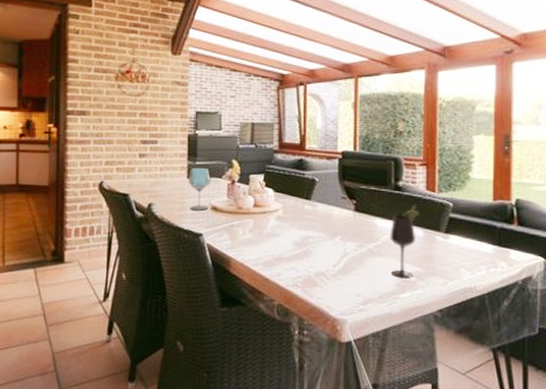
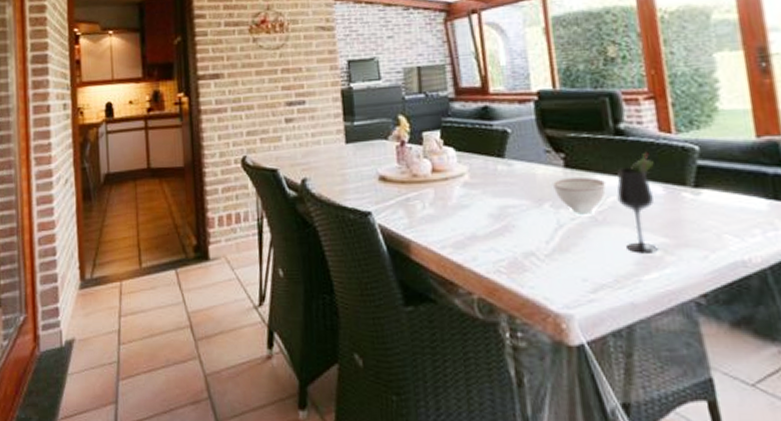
wine glass: present [188,167,211,211] -> none [346,128,376,183]
bowl: none [344,218,384,247] -> present [551,176,607,215]

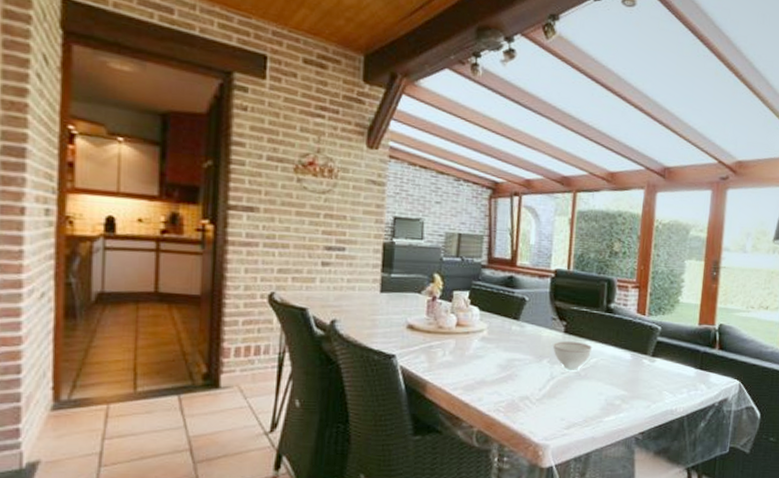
wine glass: present [616,151,658,254] -> none [597,327,629,402]

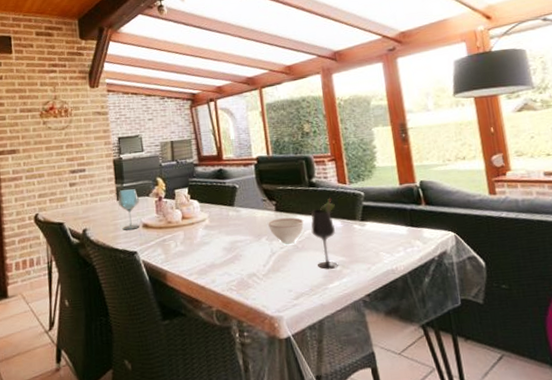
wine glass: none [380,280,409,329] -> present [117,188,140,230]
wine glass: none [597,327,629,402] -> present [311,197,338,269]

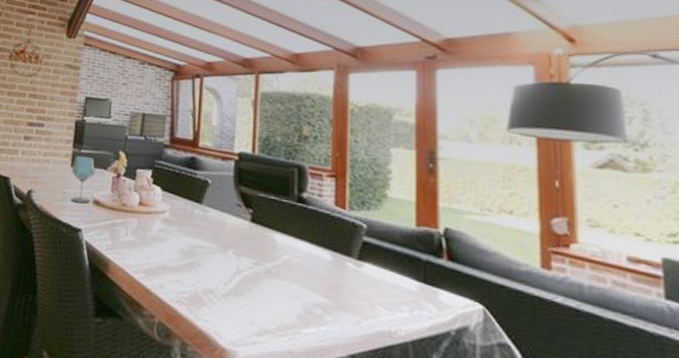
bowl: present [267,217,304,245] -> none [238,230,284,267]
wine glass: present [311,197,338,269] -> none [291,221,327,310]

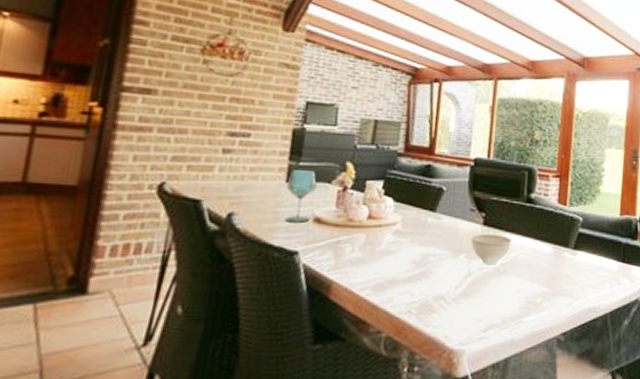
bowl: none [238,230,284,267] -> present [470,233,513,266]

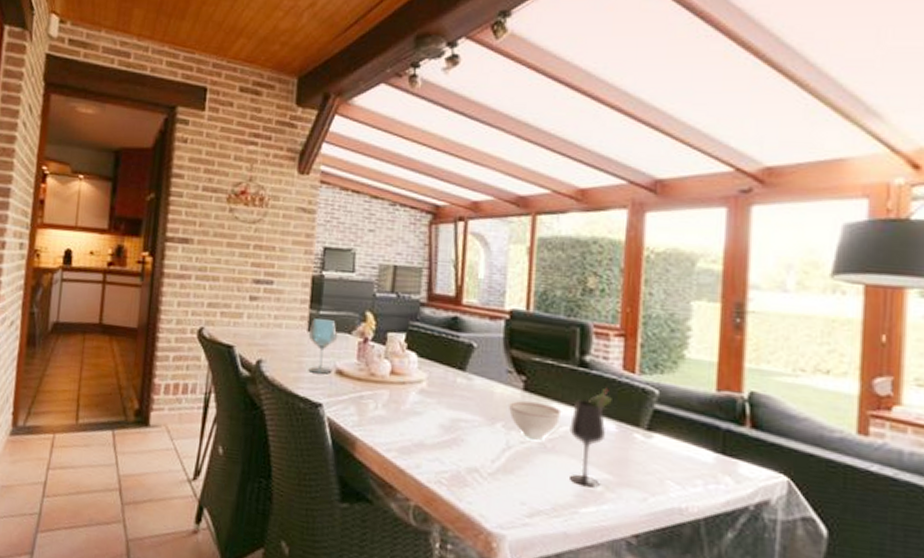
wine glass: none [517,218,550,300] -> present [569,387,612,488]

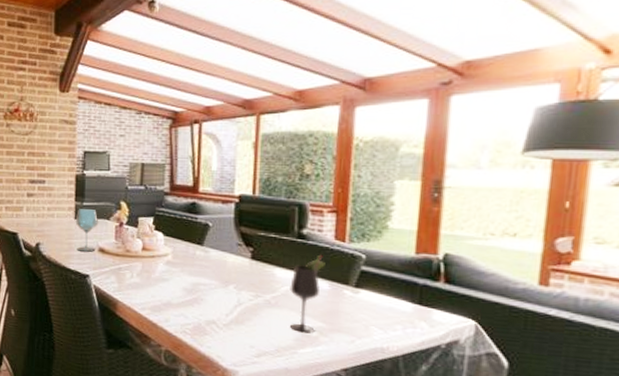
bowl: present [508,400,562,441] -> none [238,267,283,298]

